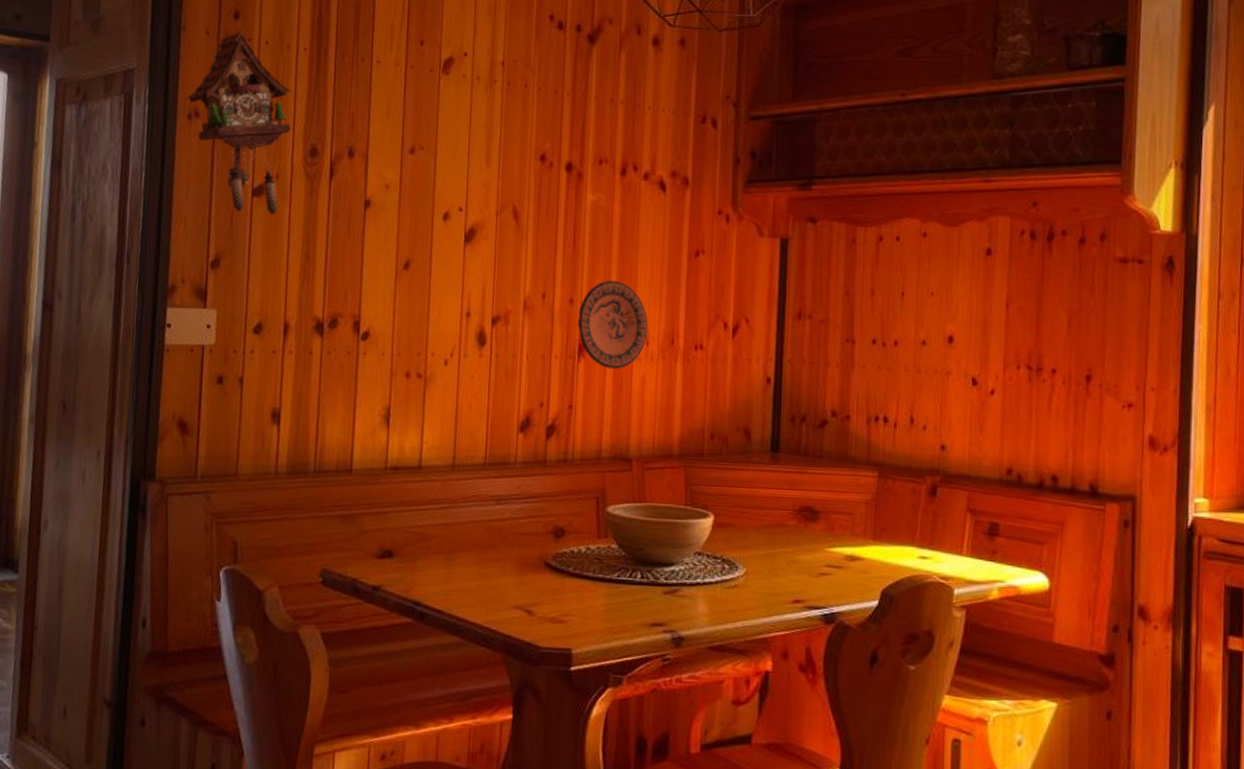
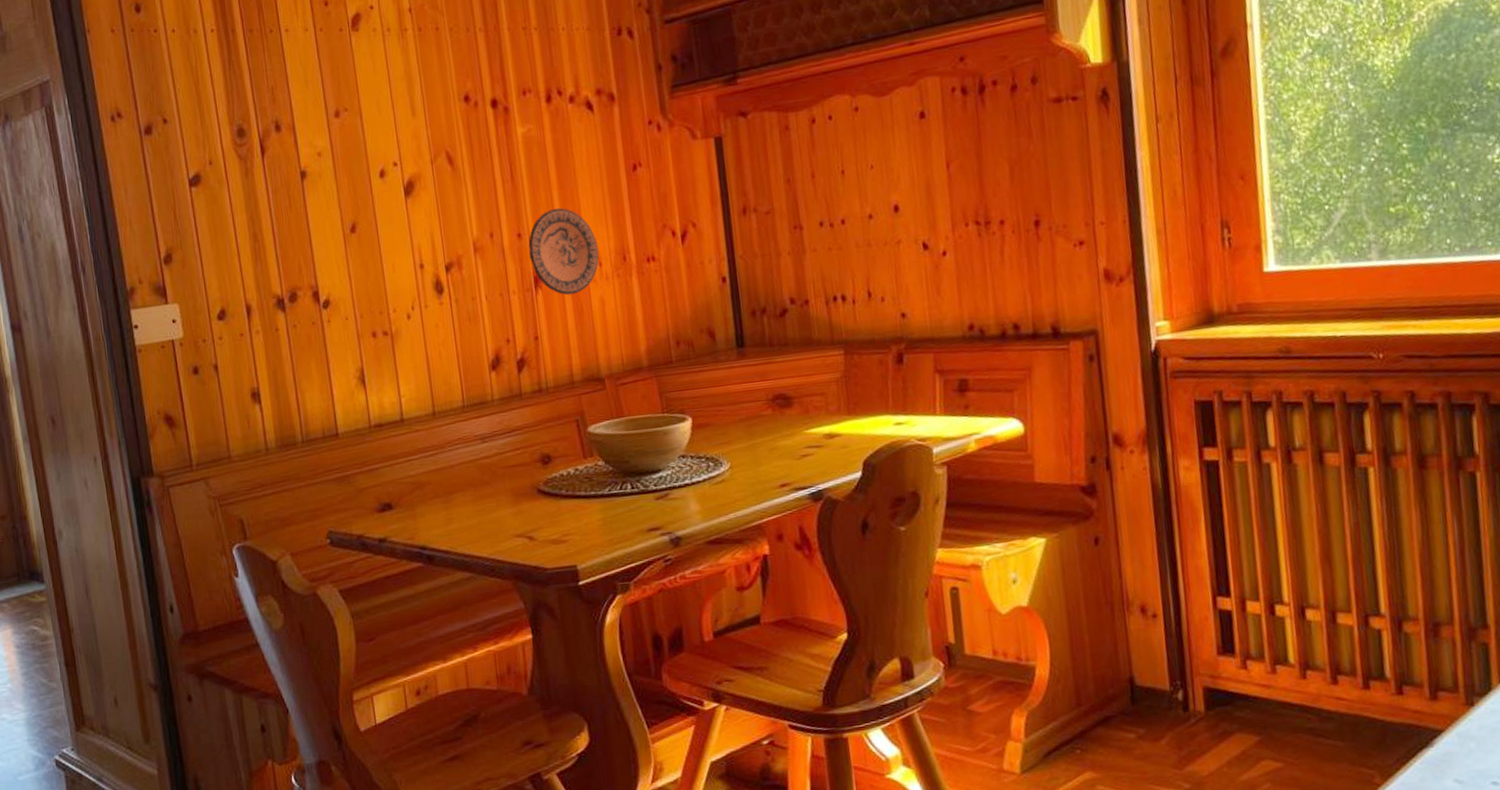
cuckoo clock: present [184,32,292,215] -> none [104,24,218,205]

